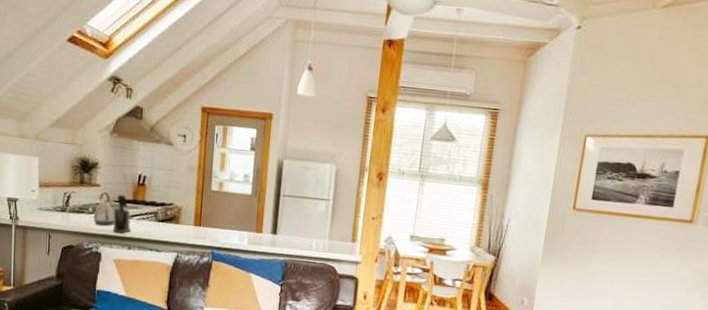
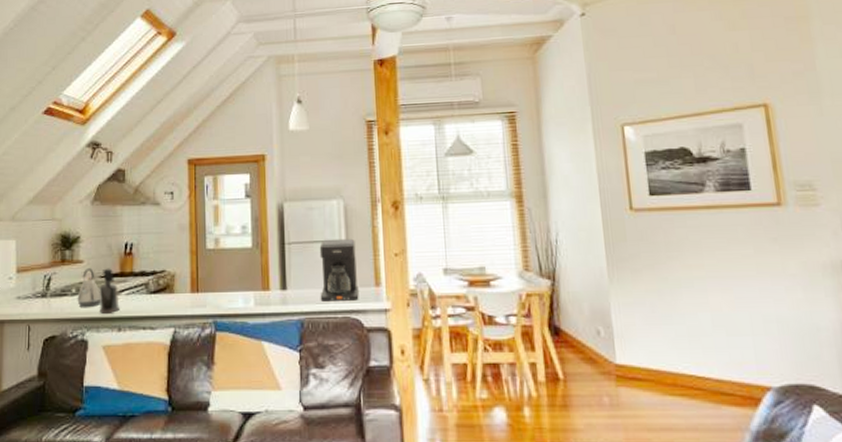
coffee maker: none [304,196,341,251] -> present [319,238,359,301]

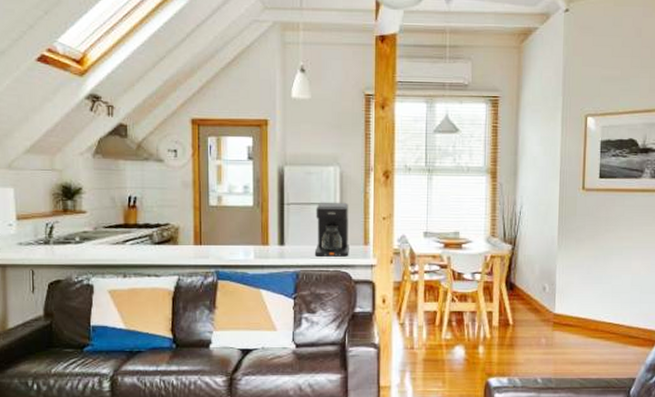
kettle: present [77,267,101,308] -> none [81,218,106,256]
spray bottle: present [99,268,119,313] -> none [103,219,124,261]

